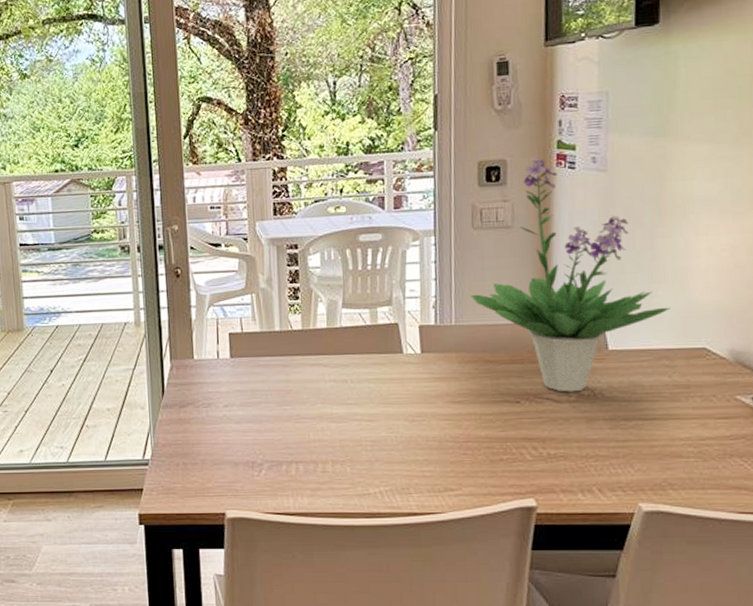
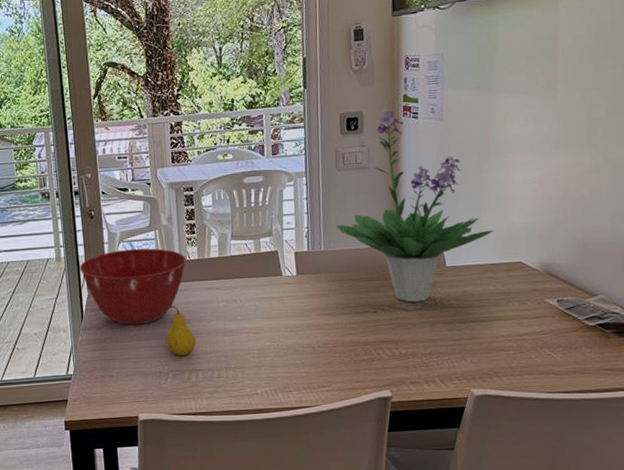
mixing bowl: none [161,314,288,405] -> present [79,248,187,325]
fruit: none [260,383,297,445] -> present [165,305,196,357]

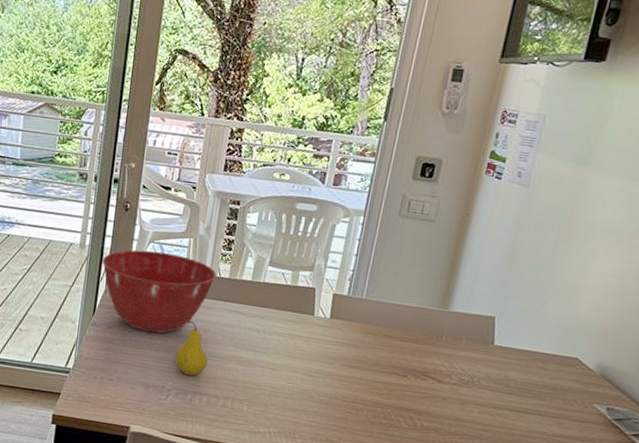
potted plant: present [336,108,494,302] -> none [384,161,556,377]

